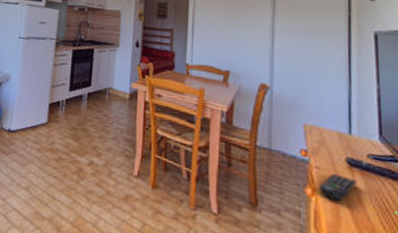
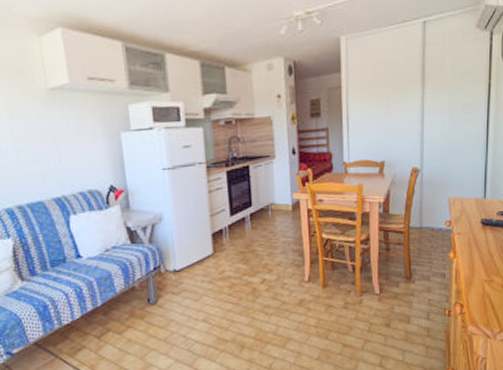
remote control: present [319,174,356,202] -> none [459,235,488,258]

